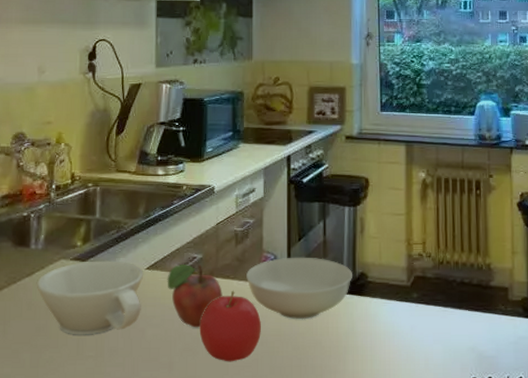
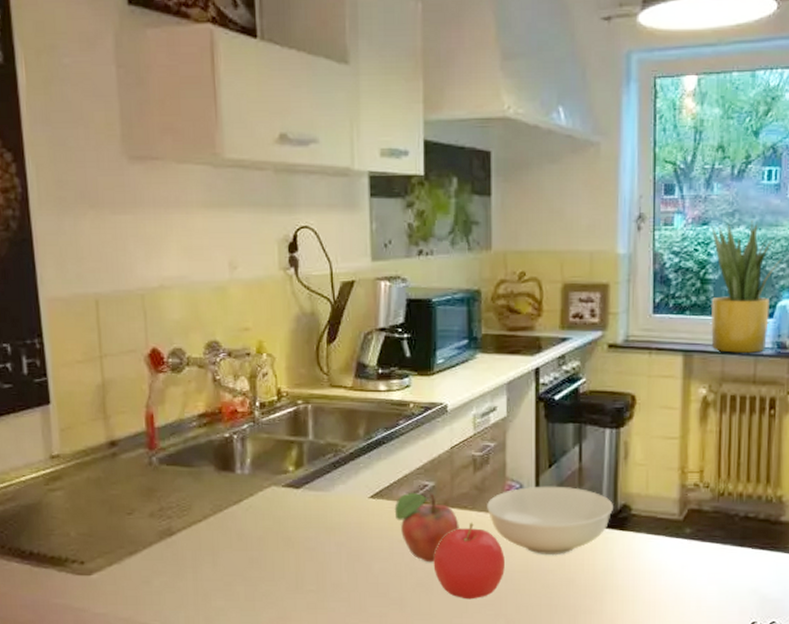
cup: present [37,260,144,335] -> none [246,488,368,568]
planter: none [423,39,478,143] -> present [711,220,781,353]

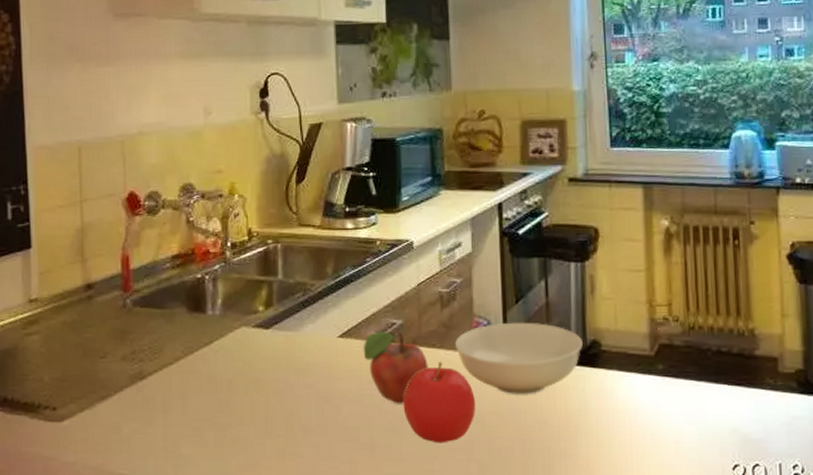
planter: present [711,220,781,353] -> none [661,55,732,184]

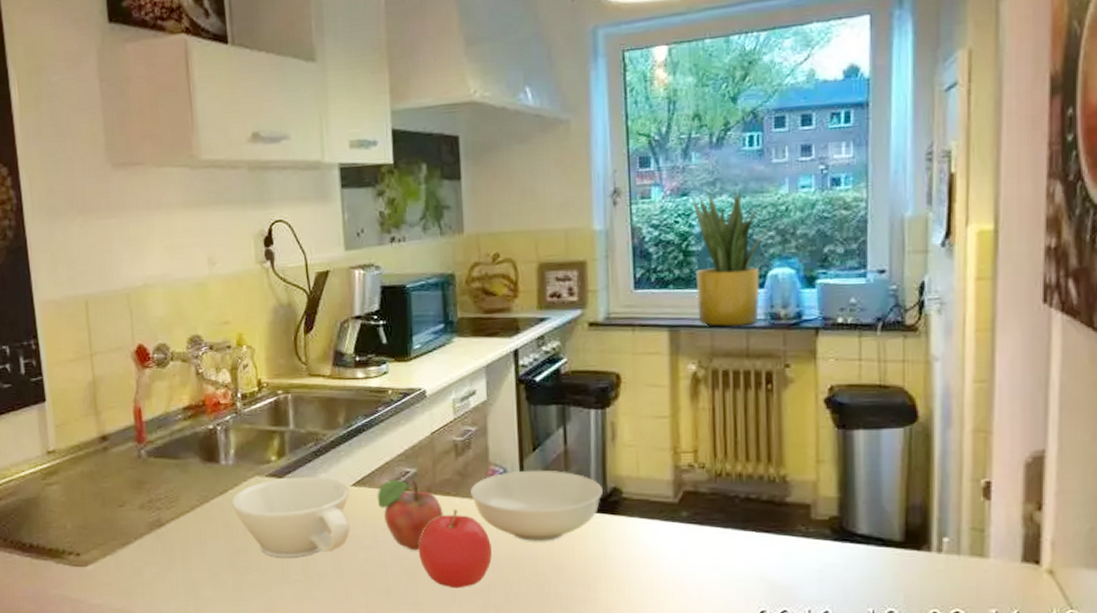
cup: none [217,327,336,412] -> present [231,476,350,558]
planter: none [661,55,732,184] -> present [691,188,769,326]

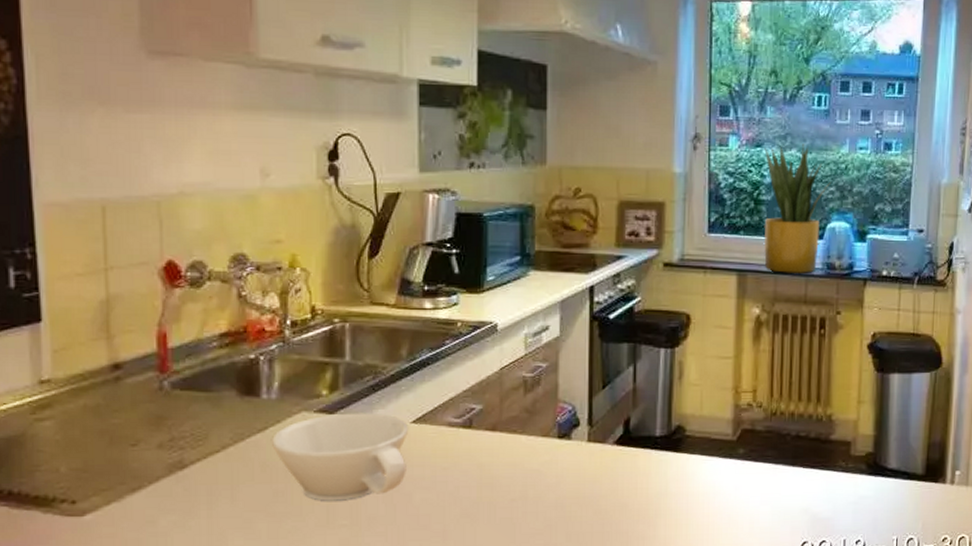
fruit: present [377,479,443,551] -> none [438,416,508,491]
fruit: present [418,508,492,589] -> none [479,446,555,529]
bowl: present [470,470,603,542] -> none [538,407,667,480]

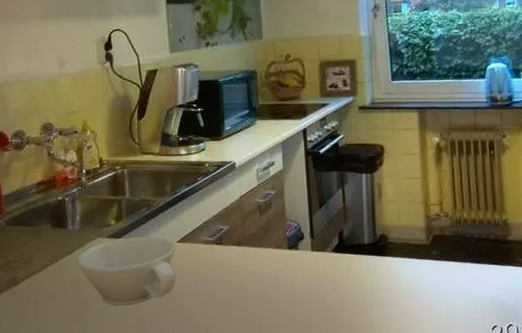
planter: present [764,143,830,273] -> none [430,4,487,108]

